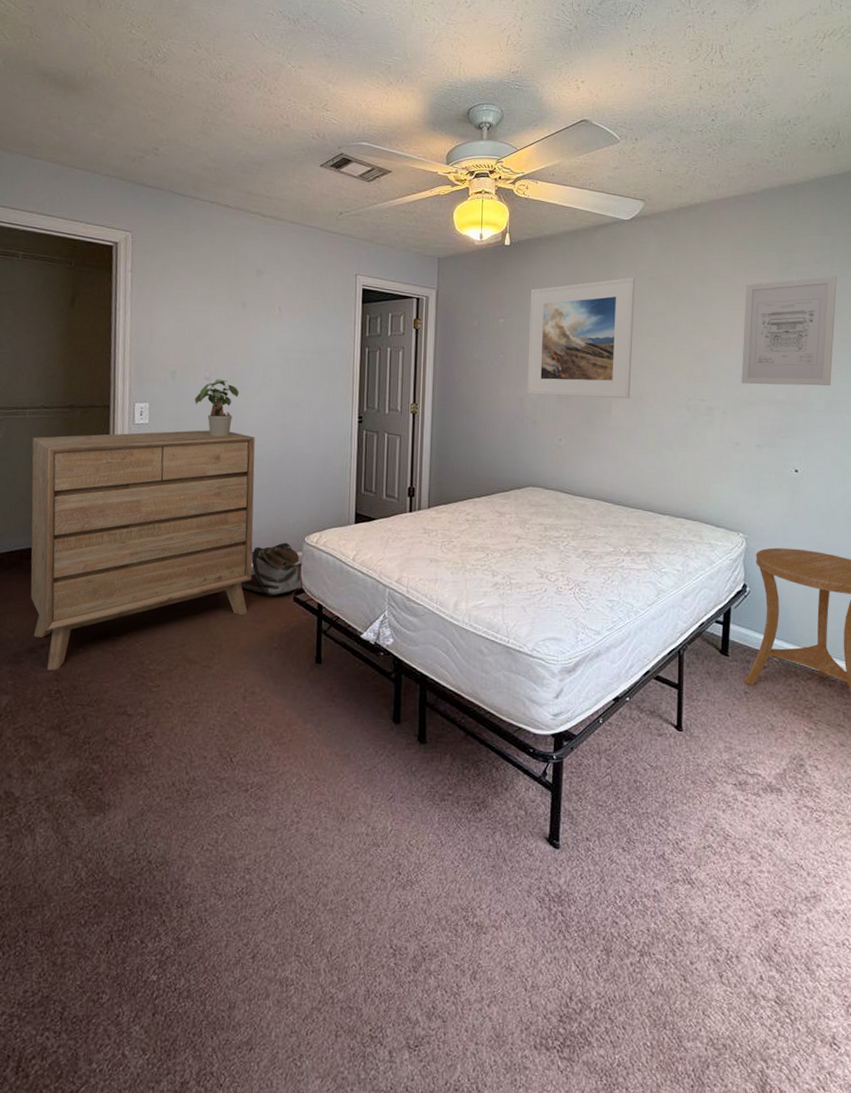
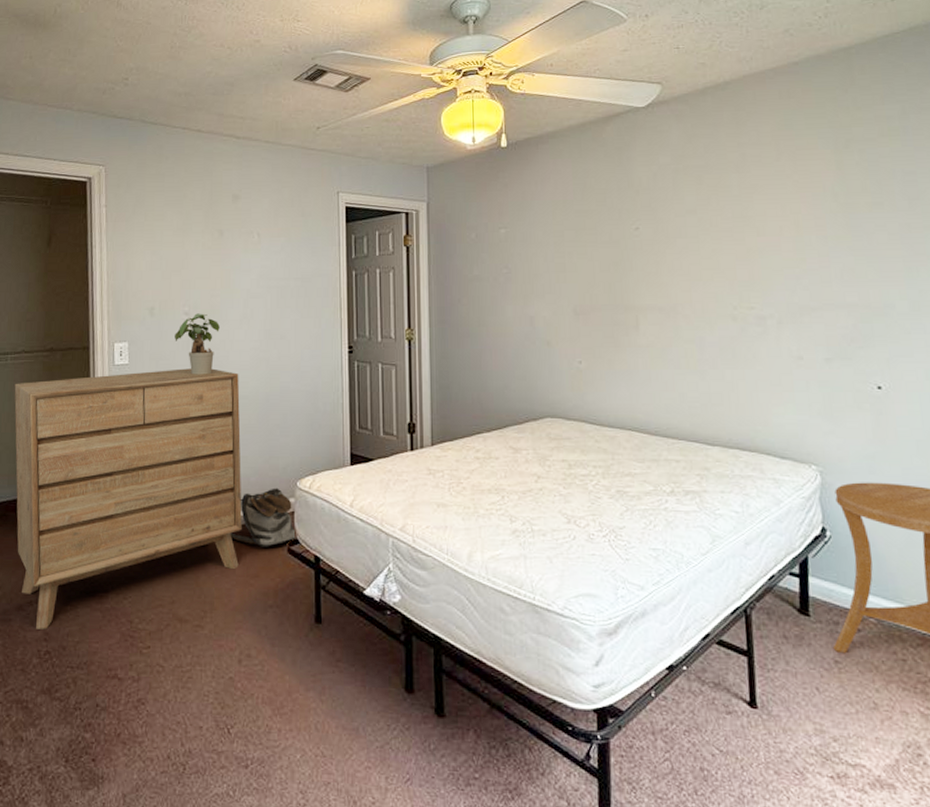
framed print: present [527,277,636,399] -> none [534,171,661,312]
wall art: present [741,276,837,386] -> none [794,151,916,287]

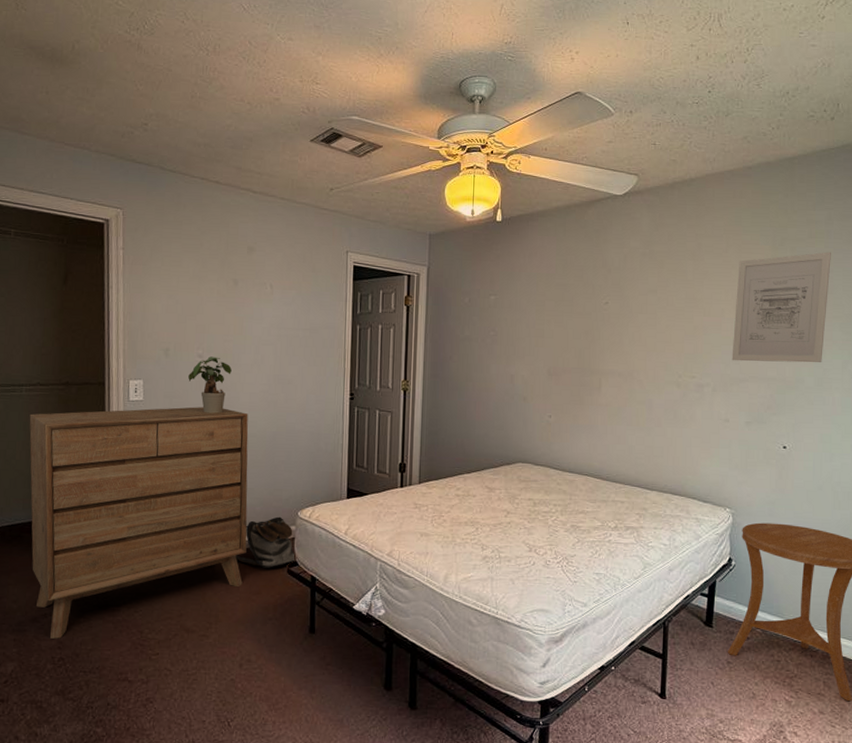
wall art: none [794,151,916,287] -> present [731,252,831,363]

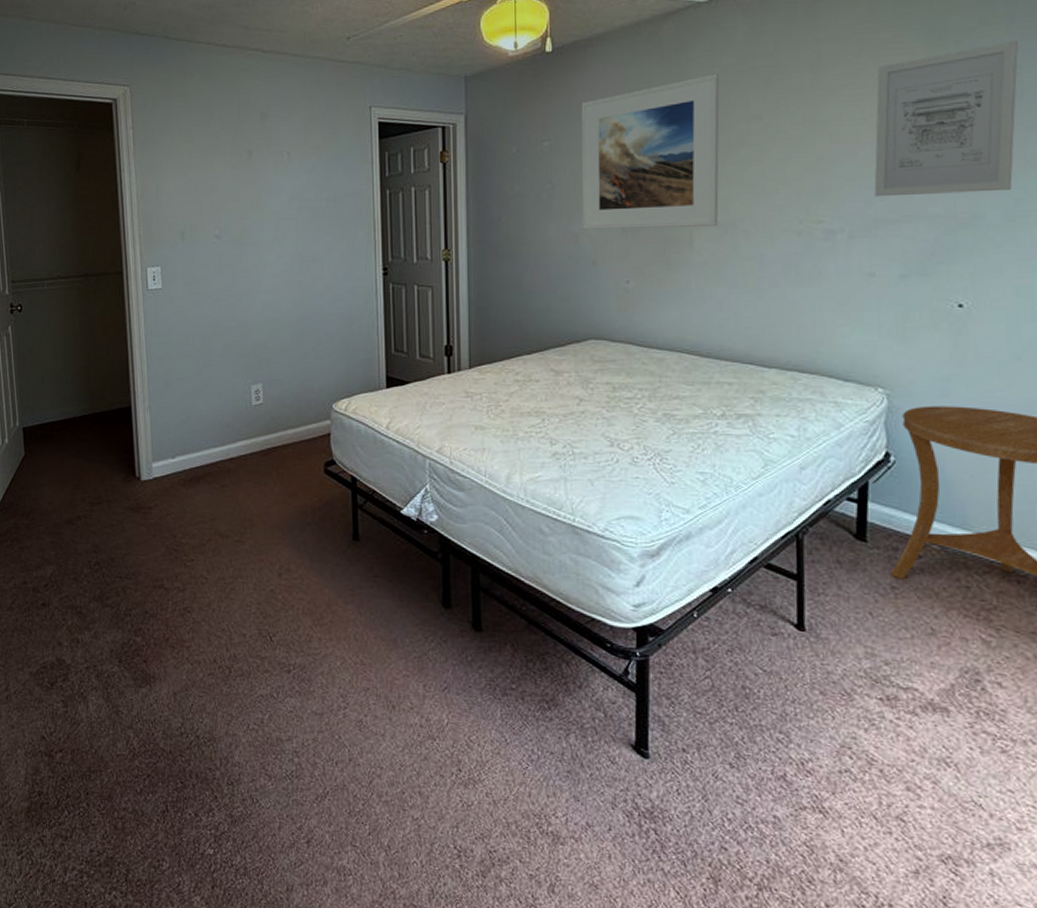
dresser: present [29,407,249,639] -> none [52,292,279,542]
potted plant: present [188,356,232,414] -> none [207,236,251,299]
backpack: present [235,516,297,568] -> none [267,410,334,468]
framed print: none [517,253,628,376] -> present [581,73,720,229]

